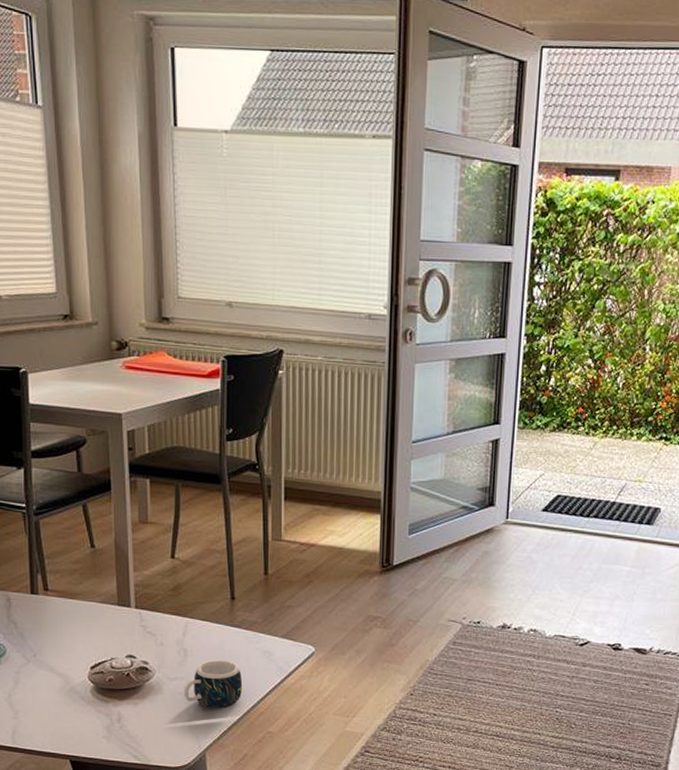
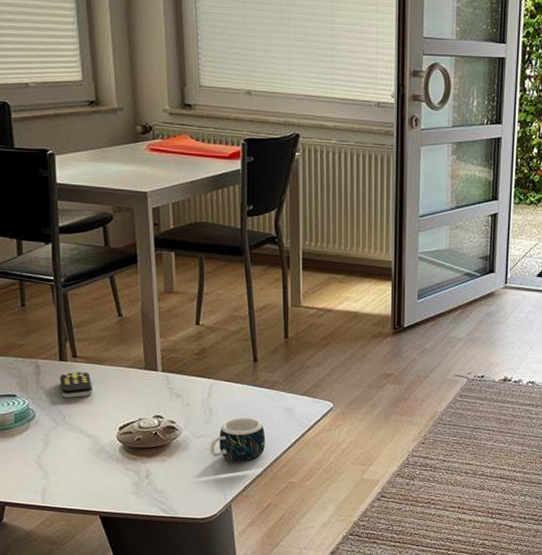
remote control: none [30,605,64,635] -> present [59,371,92,399]

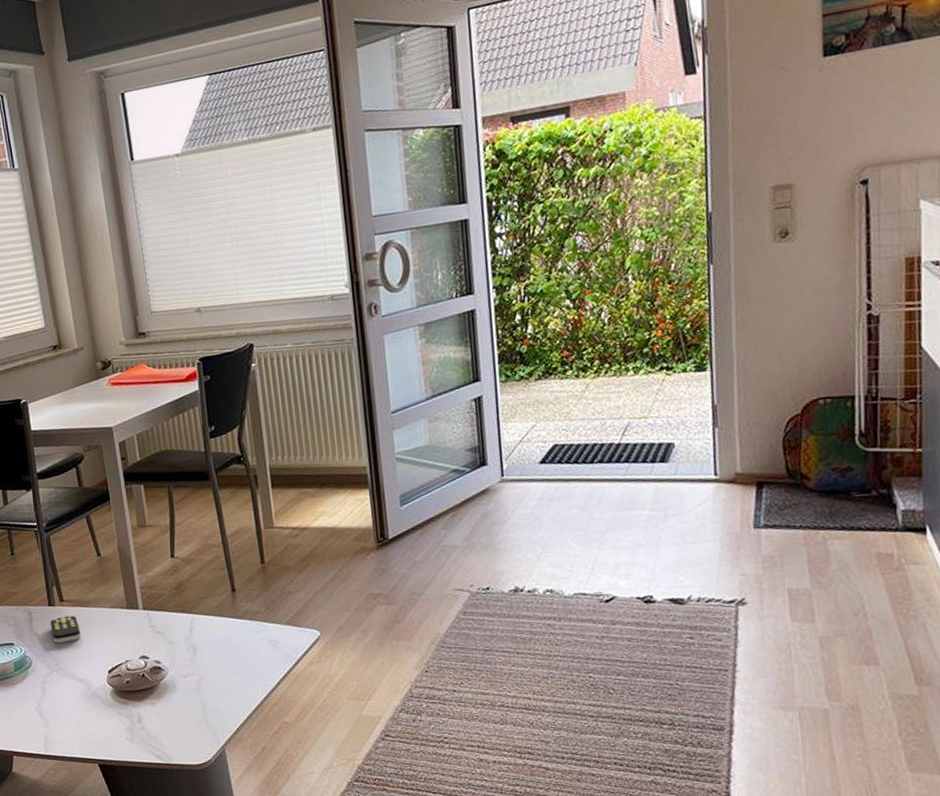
mug: present [209,417,266,463] -> none [197,652,254,703]

